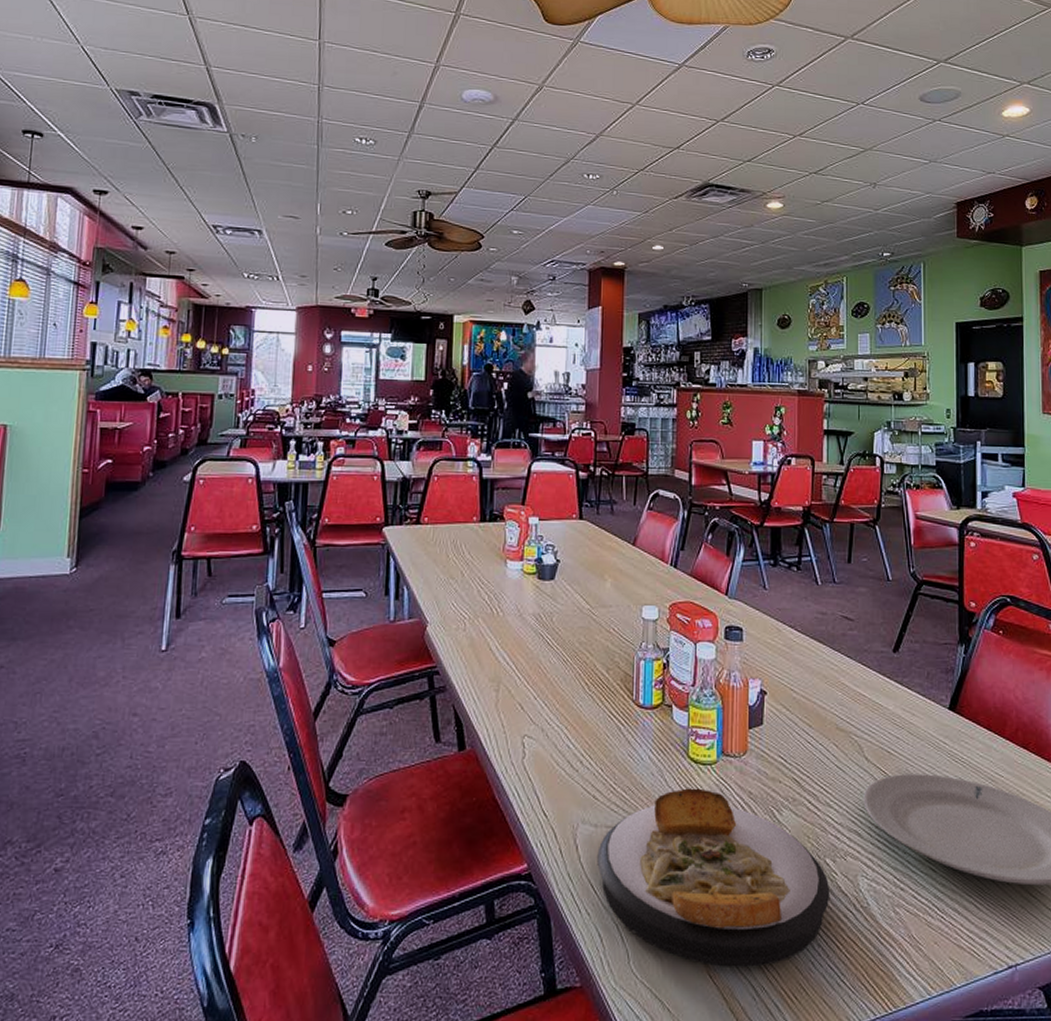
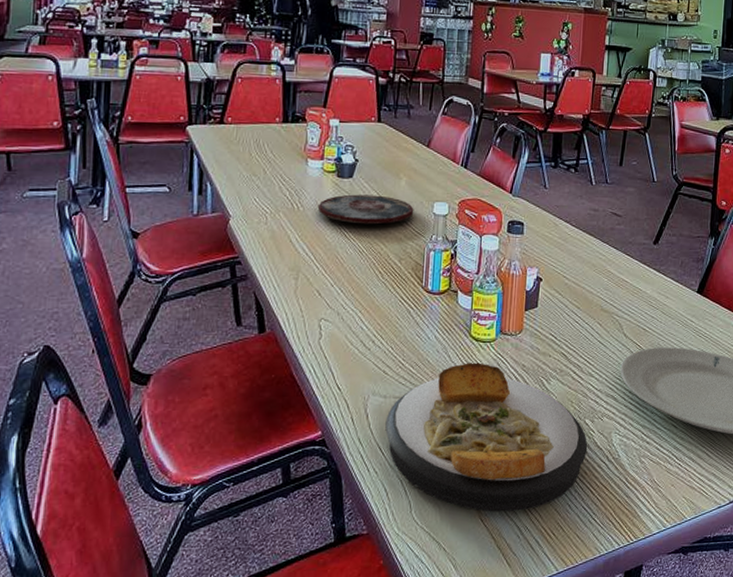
plate: none [518,598,621,631] -> present [317,194,414,225]

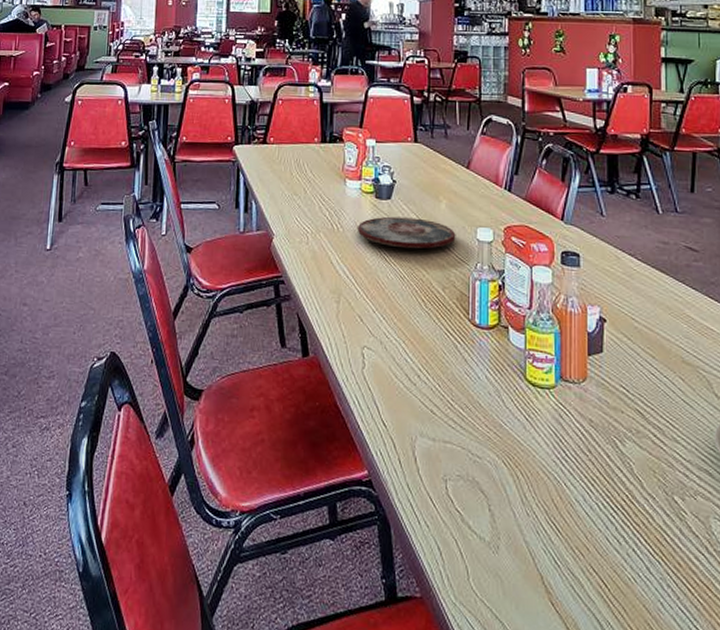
plate: present [385,362,588,512] -> none [435,410,680,600]

